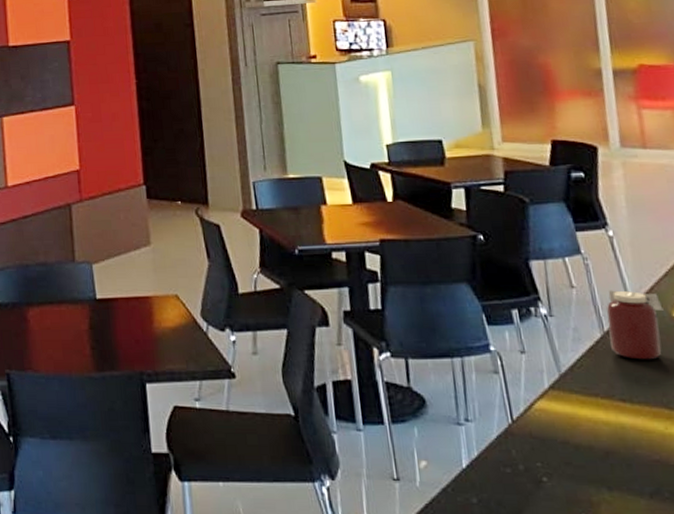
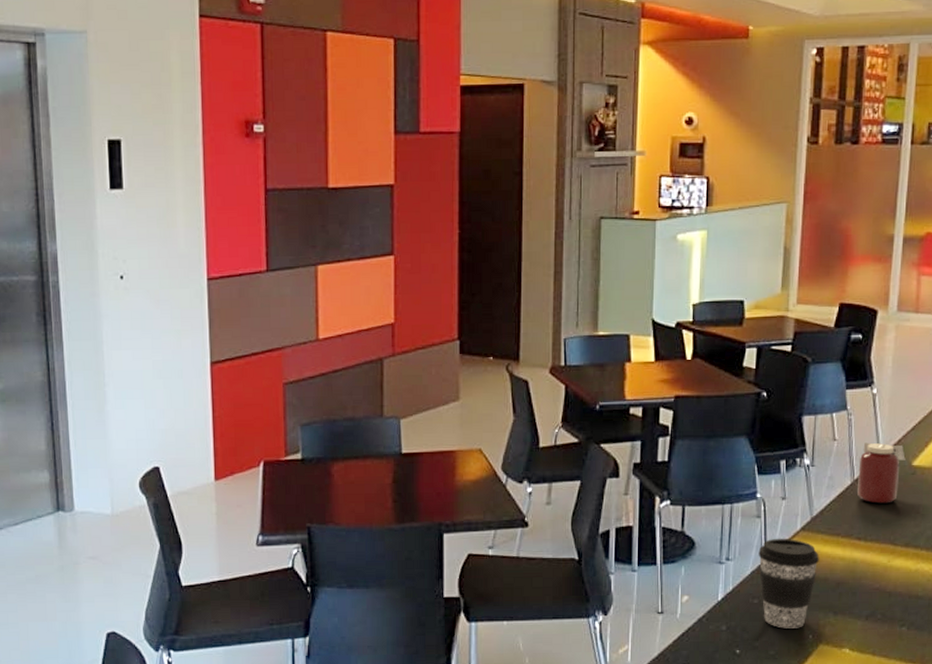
coffee cup: none [502,397,578,505] -> present [758,538,819,629]

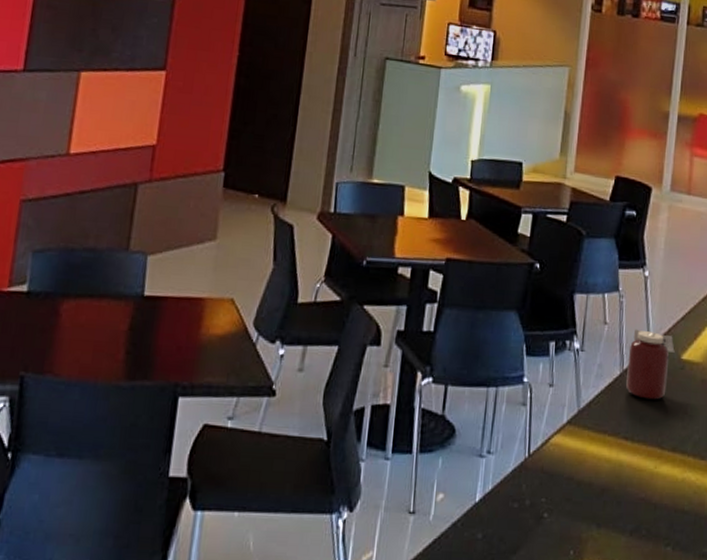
coffee cup: present [758,538,819,629] -> none [521,431,585,541]

